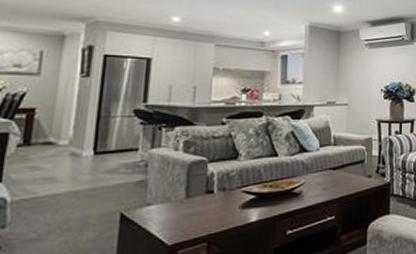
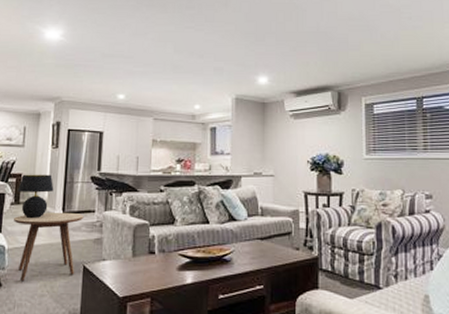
side table: none [21,152,123,241] -> present [14,212,84,282]
table lamp: none [28,108,83,163] -> present [18,174,54,219]

